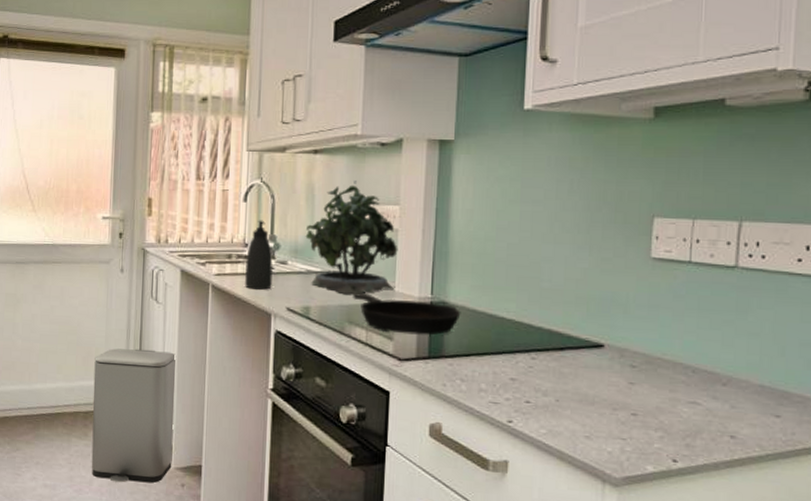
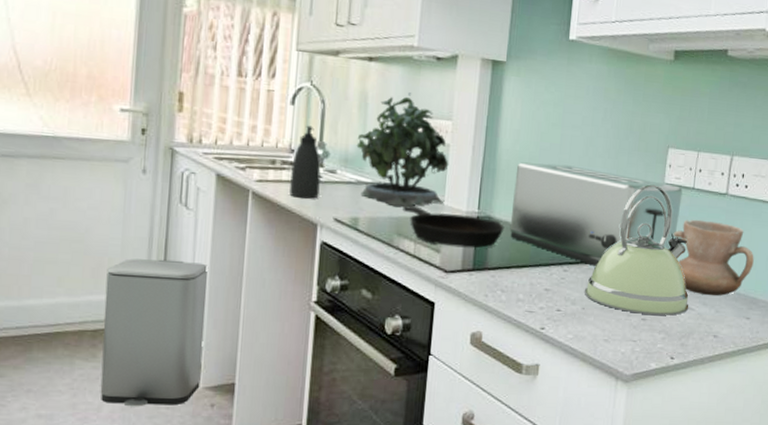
toaster: none [467,243,675,353] -> present [509,162,683,266]
kettle: none [558,260,694,411] -> present [585,184,689,316]
ceramic jug: none [667,298,781,388] -> present [674,219,754,296]

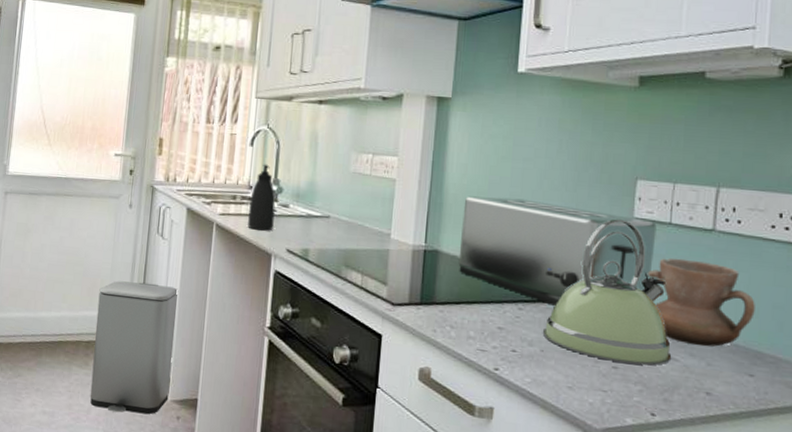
potted plant: present [356,92,449,207] -> none [307,131,395,240]
frying pan: present [403,205,505,248] -> none [350,238,453,282]

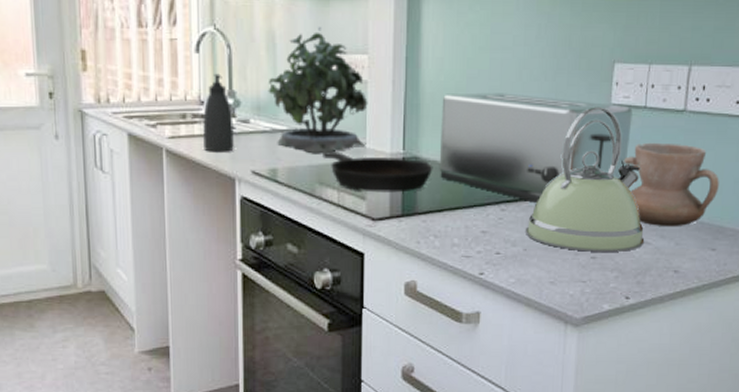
pedal bin: present [90,281,179,415] -> none [33,226,136,374]
potted plant: none [307,131,395,240] -> present [268,27,368,154]
frying pan: none [350,238,453,282] -> present [322,151,433,193]

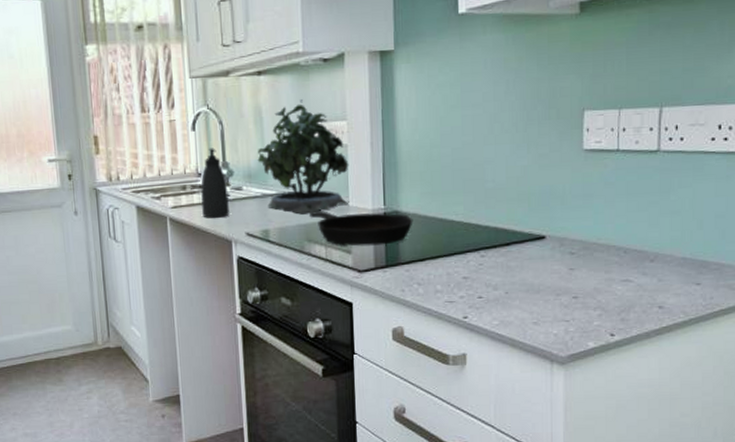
toaster: present [439,92,633,203] -> none [418,146,605,248]
kettle: present [526,106,645,252] -> none [506,153,626,292]
ceramic jug: present [624,142,719,226] -> none [600,183,699,264]

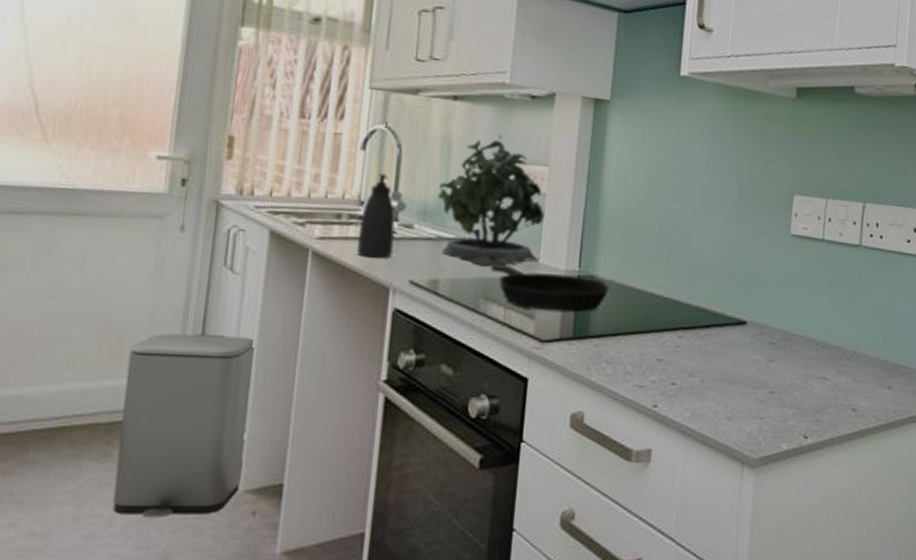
pedal bin: none [59,289,150,422] -> present [112,333,257,518]

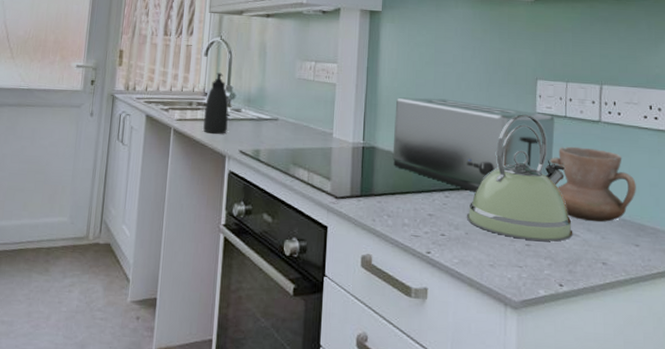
pedal bin: present [112,333,257,518] -> none [49,187,138,317]
potted plant: present [437,135,545,267] -> none [257,41,336,140]
frying pan: present [491,264,610,313] -> none [297,138,388,176]
toaster: none [615,212,811,331] -> present [392,97,555,192]
kettle: none [703,235,823,387] -> present [467,114,573,242]
ceramic jug: none [803,274,894,362] -> present [550,146,636,222]

